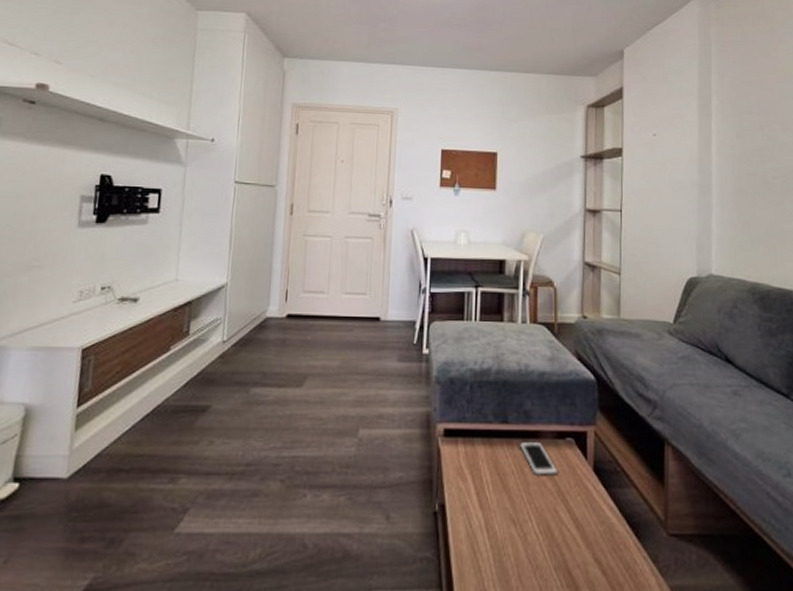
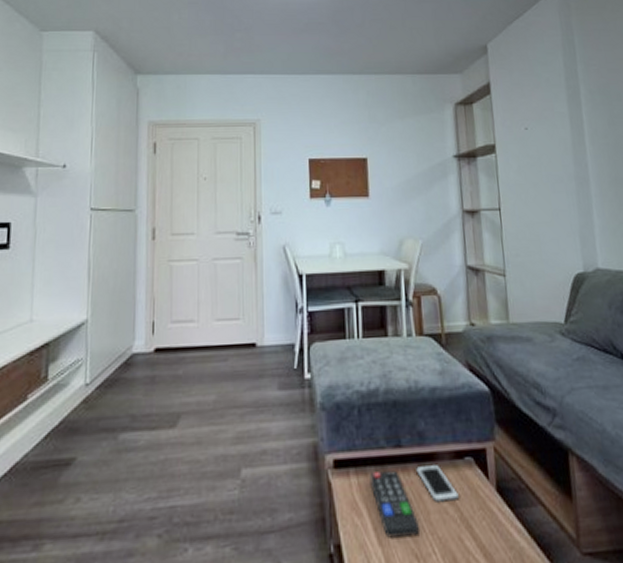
remote control: none [476,443,518,503] -> present [369,470,419,538]

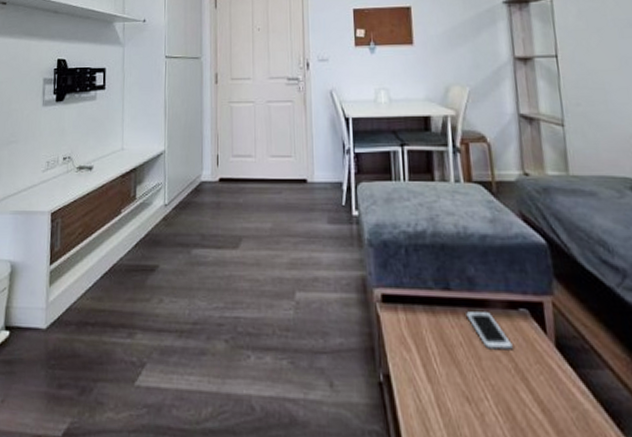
remote control: present [369,470,419,538] -> none [418,311,470,379]

